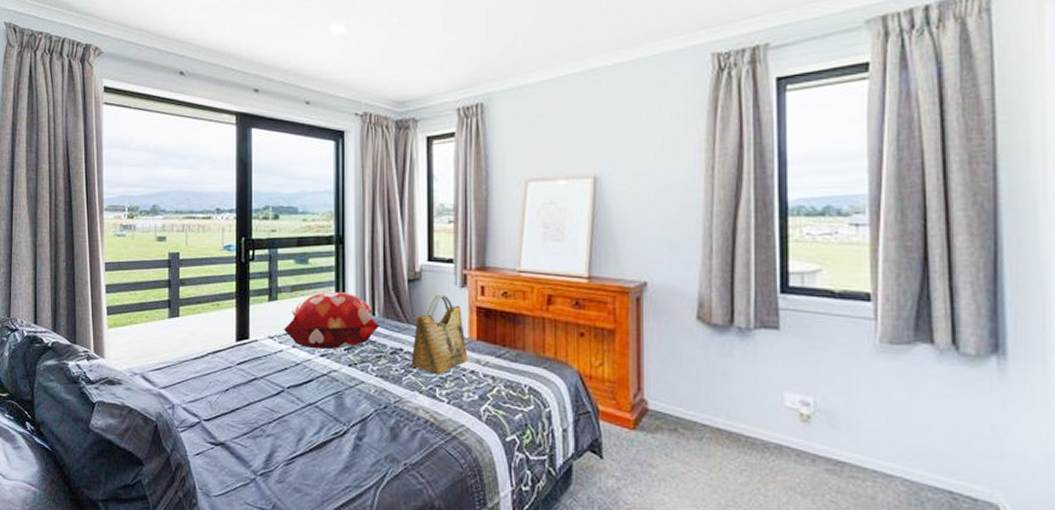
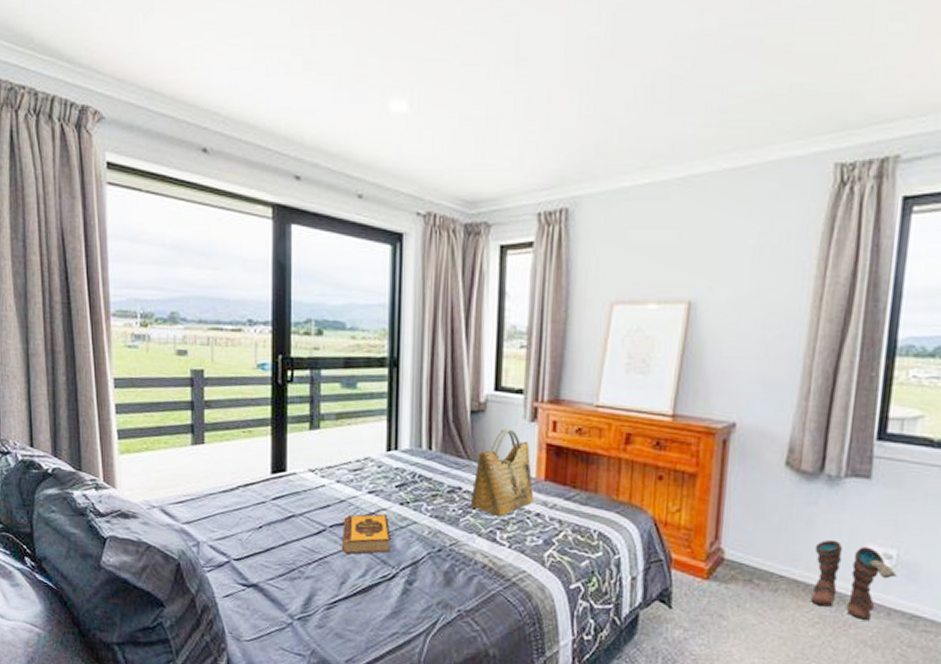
decorative pillow: present [284,292,381,350] -> none [327,421,438,486]
hardback book: none [298,375,341,414] -> present [341,514,390,555]
boots: none [733,389,817,467] -> present [811,540,897,620]

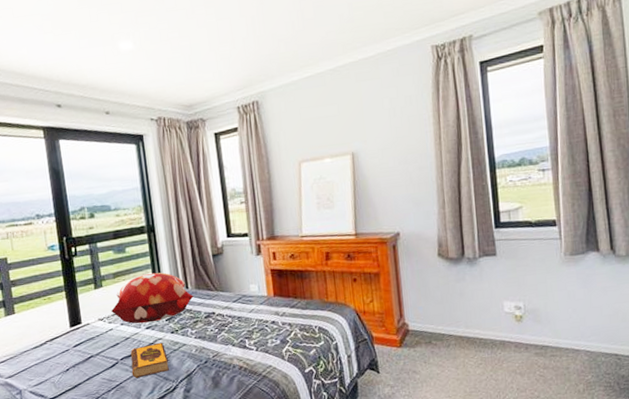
decorative pillow: none [327,421,438,486] -> present [111,272,195,324]
grocery bag: present [470,427,534,516] -> none [223,262,269,329]
boots: present [811,540,897,620] -> none [468,303,527,356]

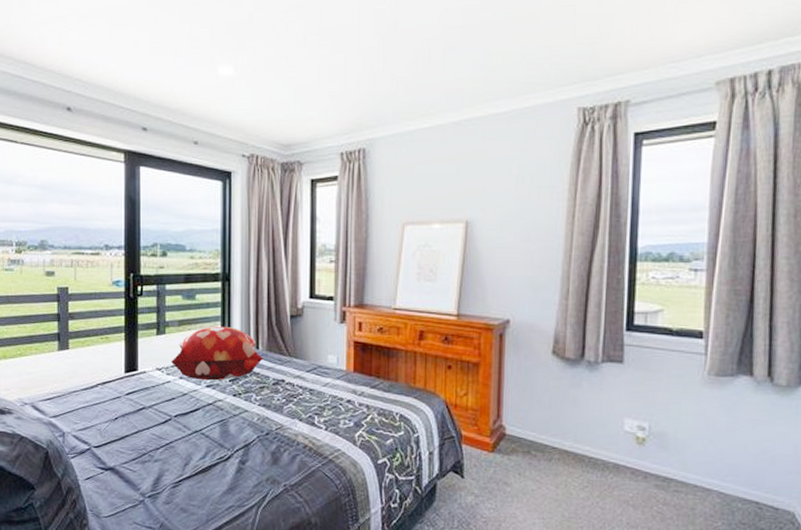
hardback book: present [130,342,169,379] -> none [184,404,226,440]

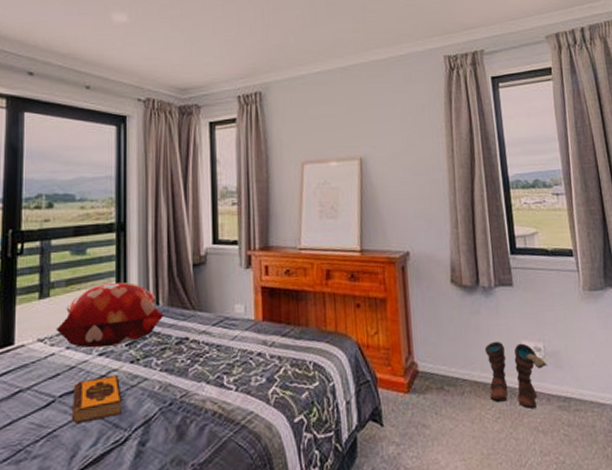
hardback book: none [184,404,226,440] -> present [71,374,122,425]
boots: none [580,416,650,483] -> present [484,342,548,408]

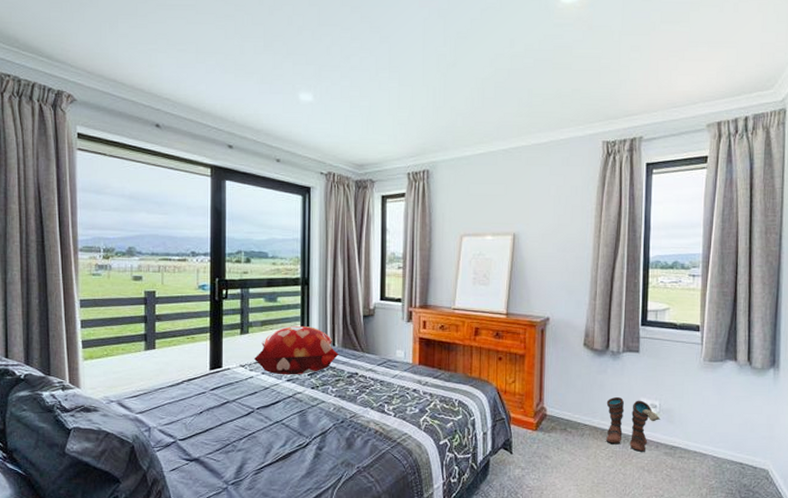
hardback book: present [71,374,122,425] -> none [266,396,305,430]

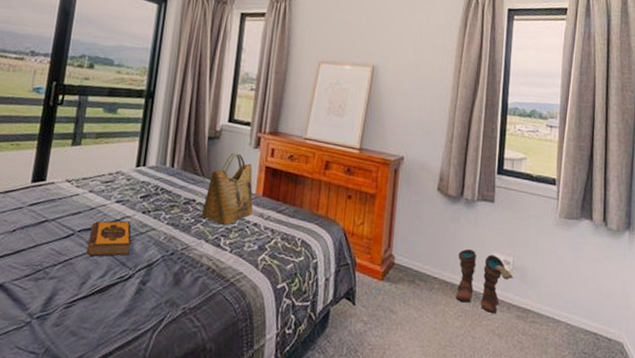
decorative pillow: present [254,326,340,375] -> none [83,141,179,196]
hardback book: none [266,396,305,430] -> present [86,221,132,258]
grocery bag: none [364,327,411,393] -> present [201,151,253,225]

